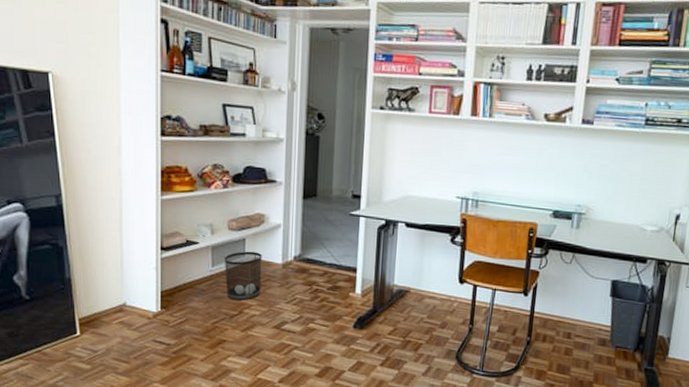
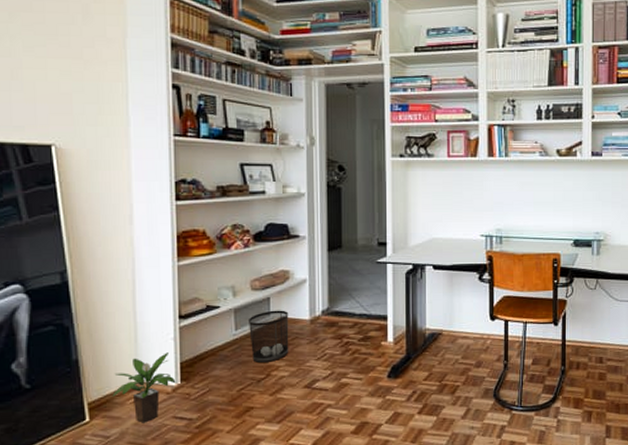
potted plant: none [100,281,157,343] -> present [112,352,176,423]

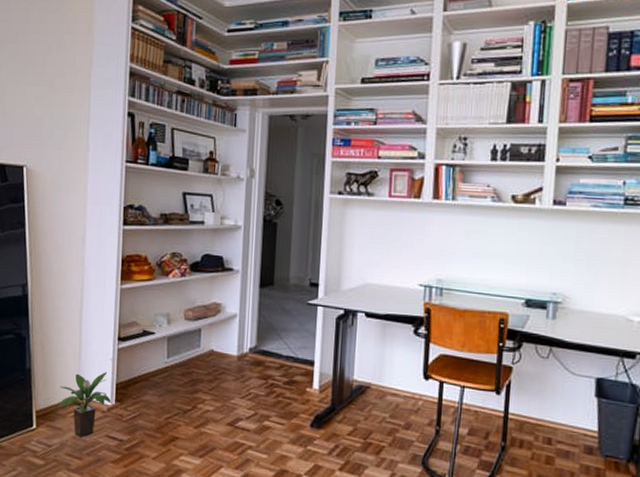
waste bin: present [247,310,289,362] -> none [179,342,218,394]

